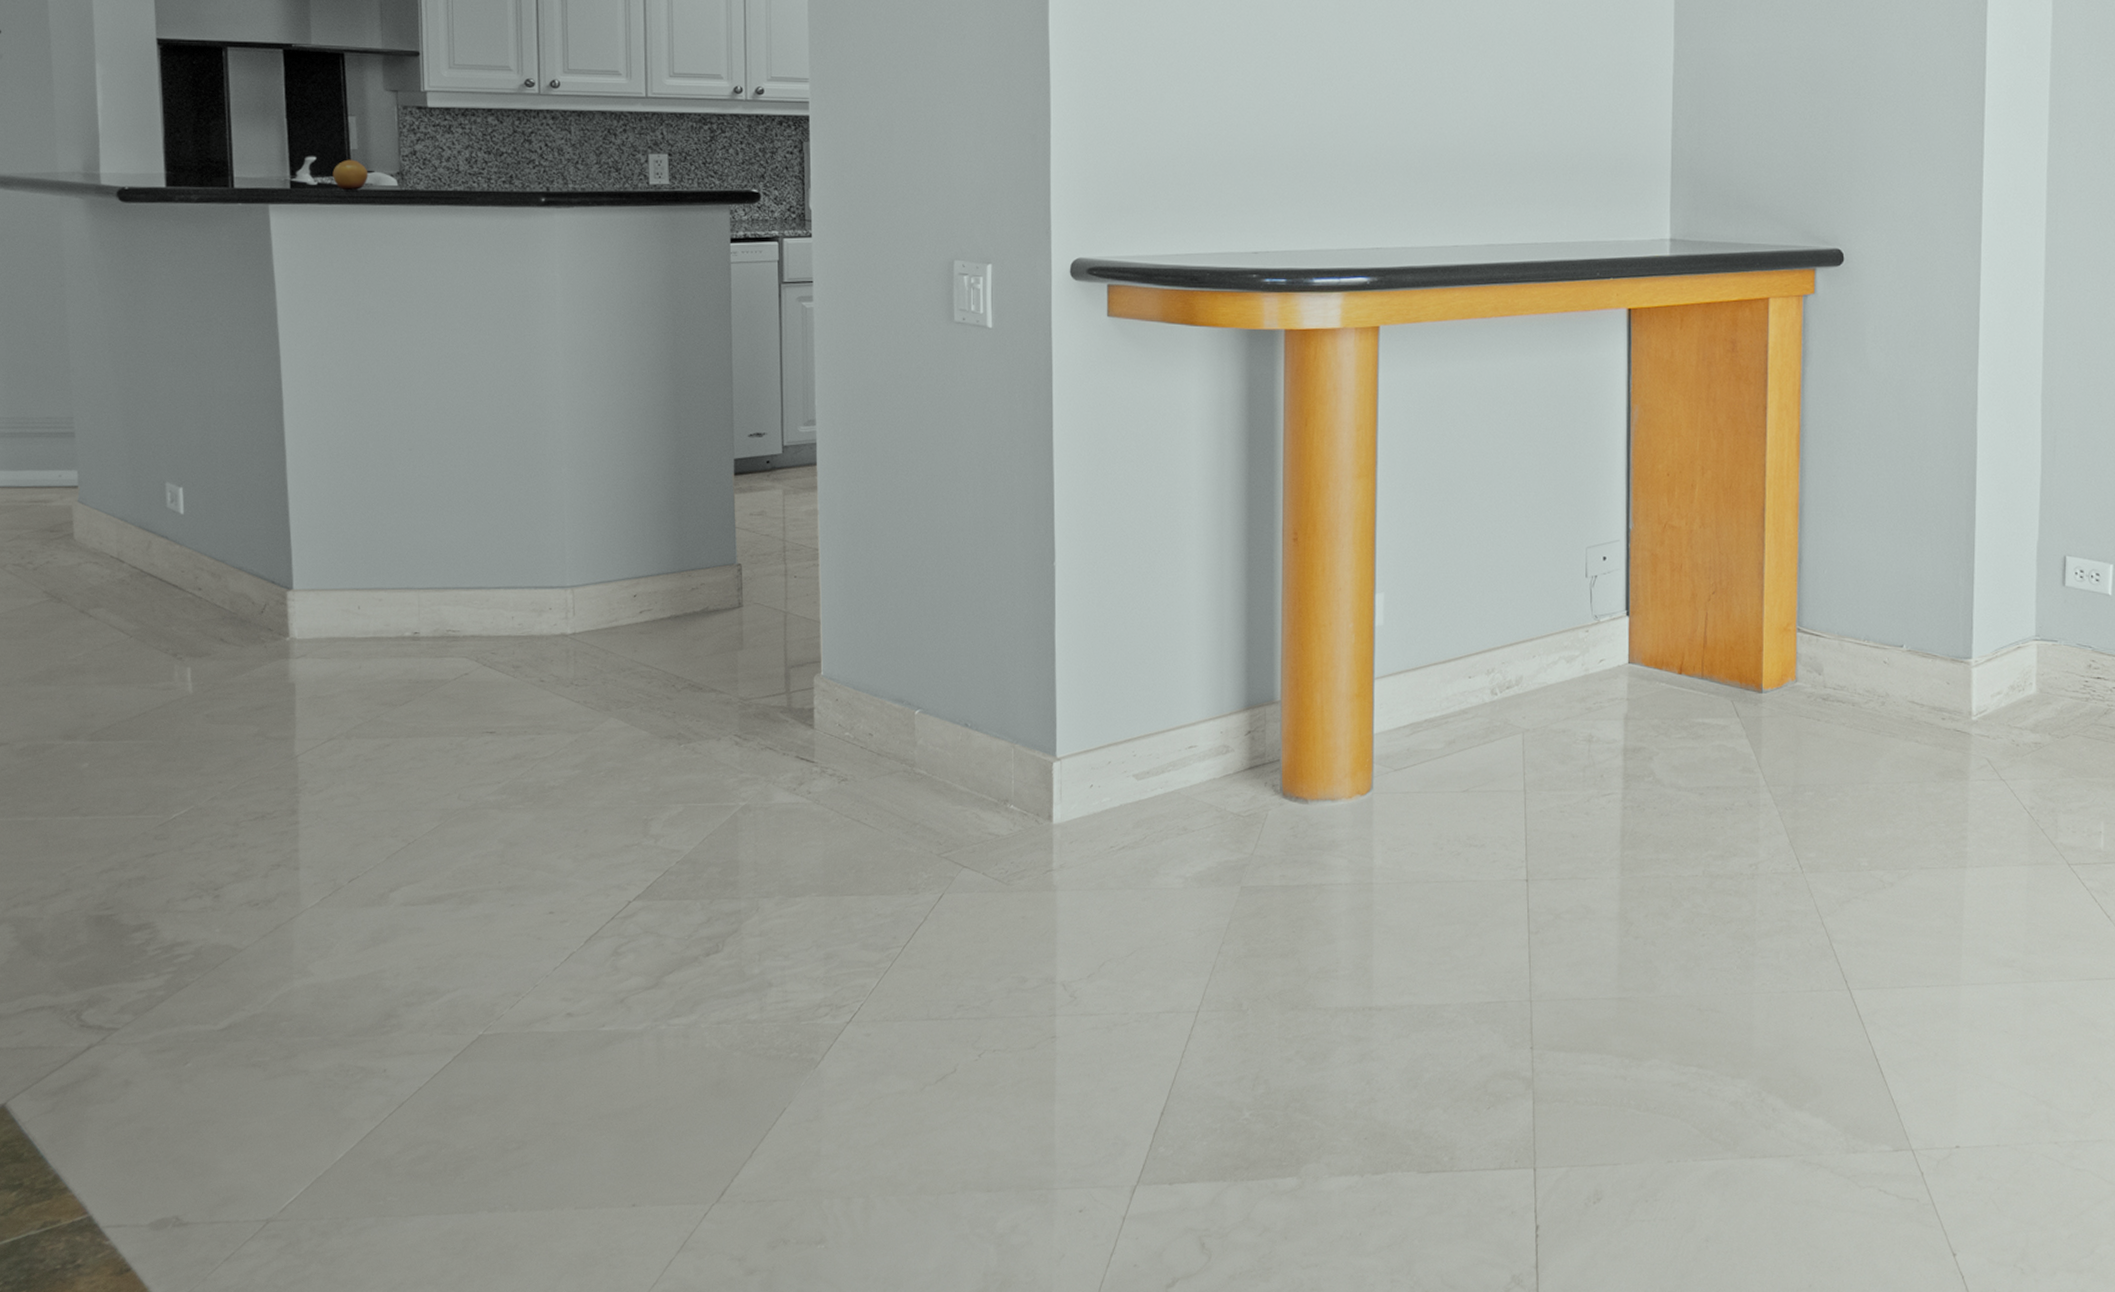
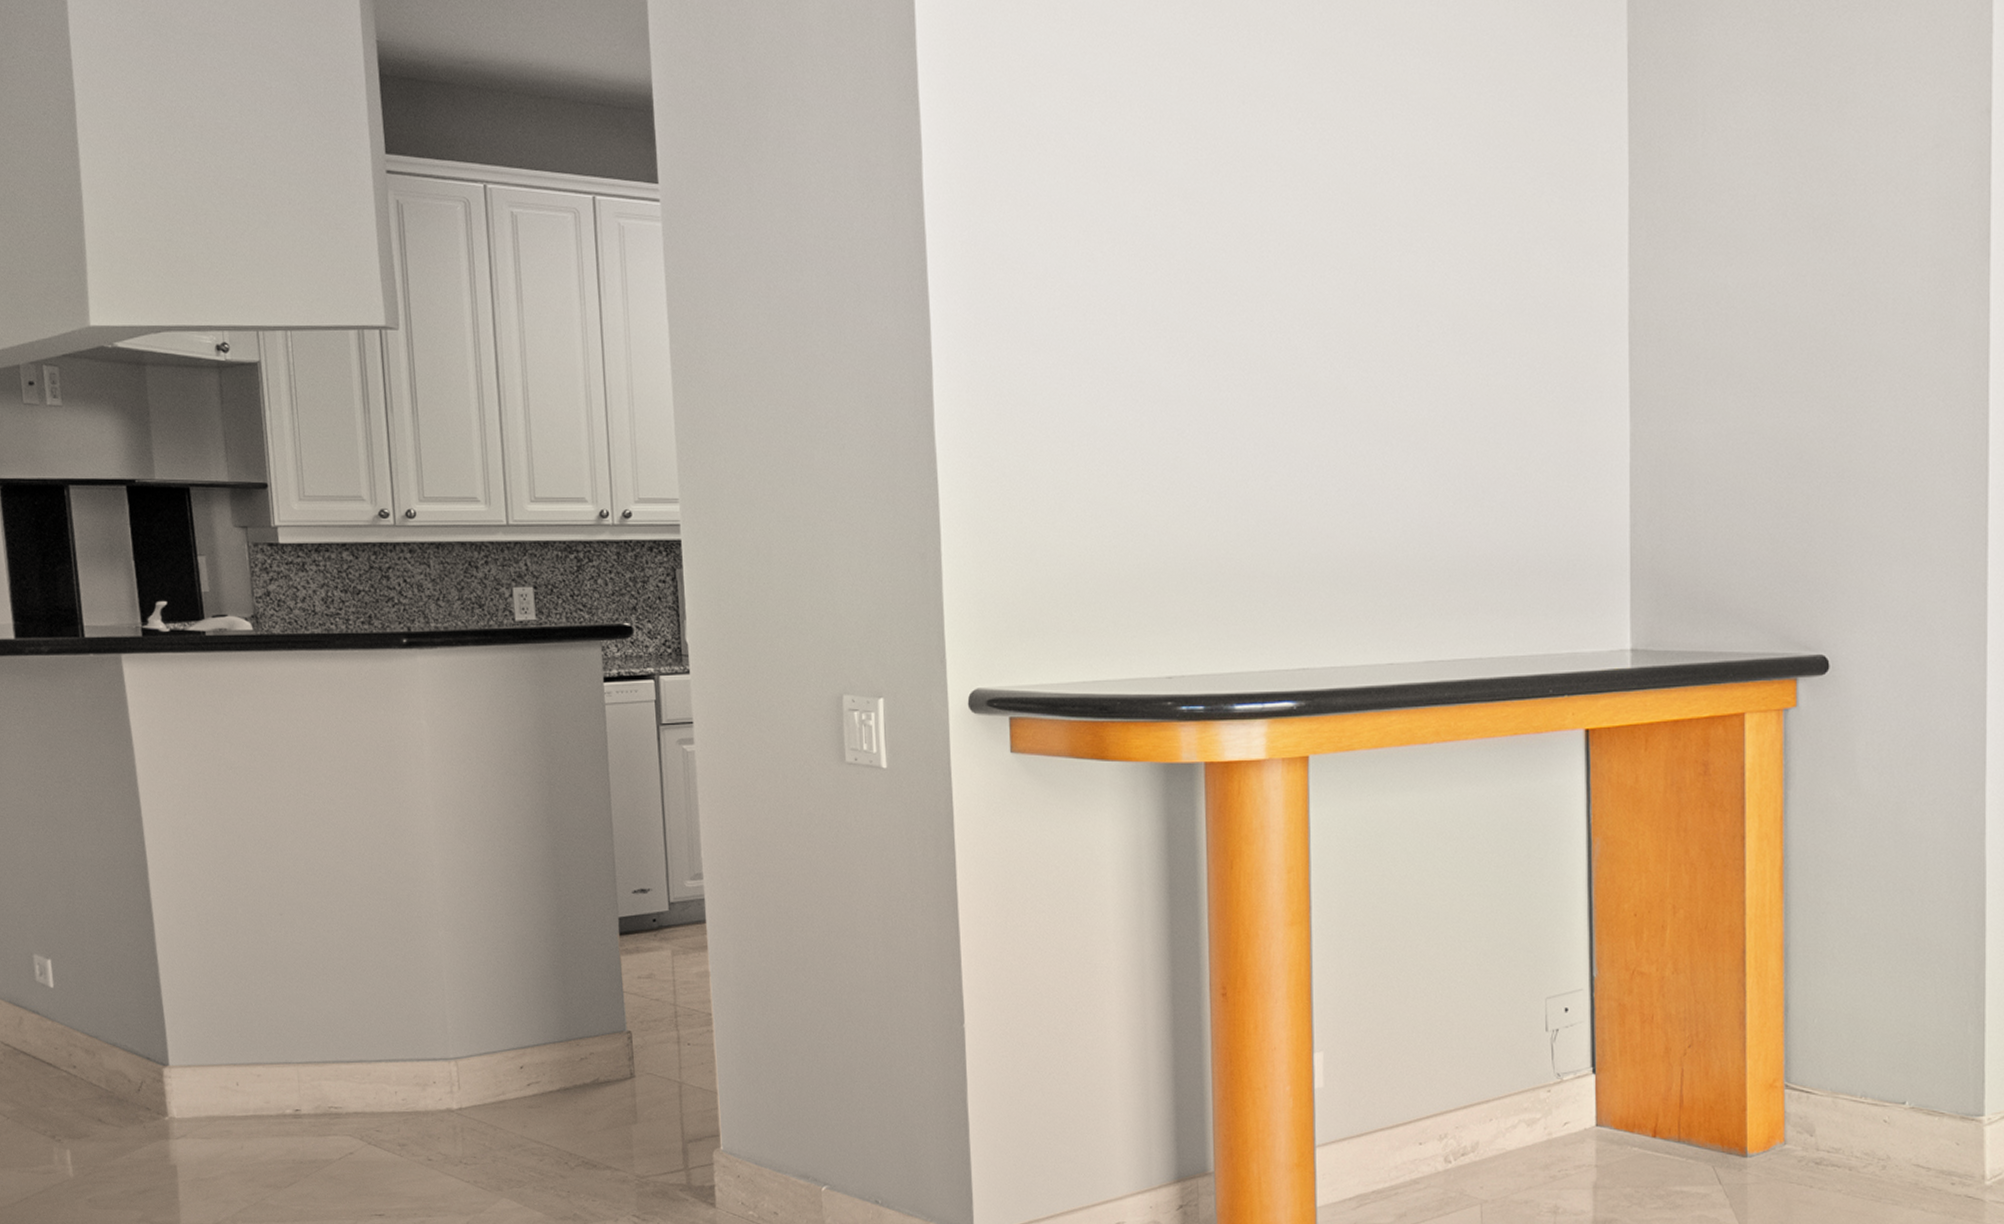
fruit: present [333,159,368,191] -> none [185,603,222,637]

